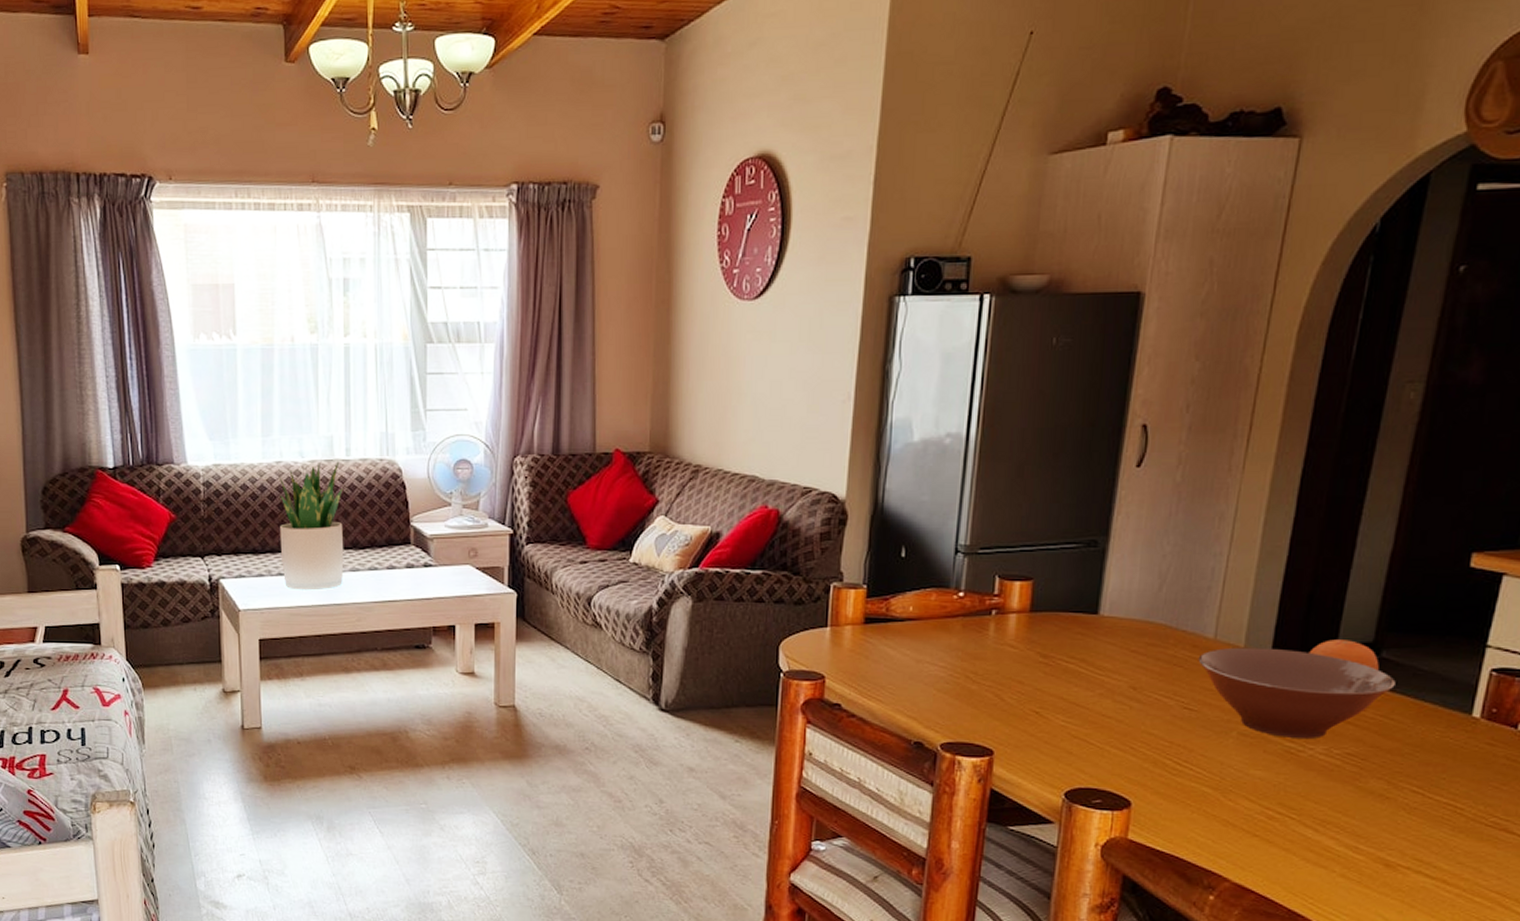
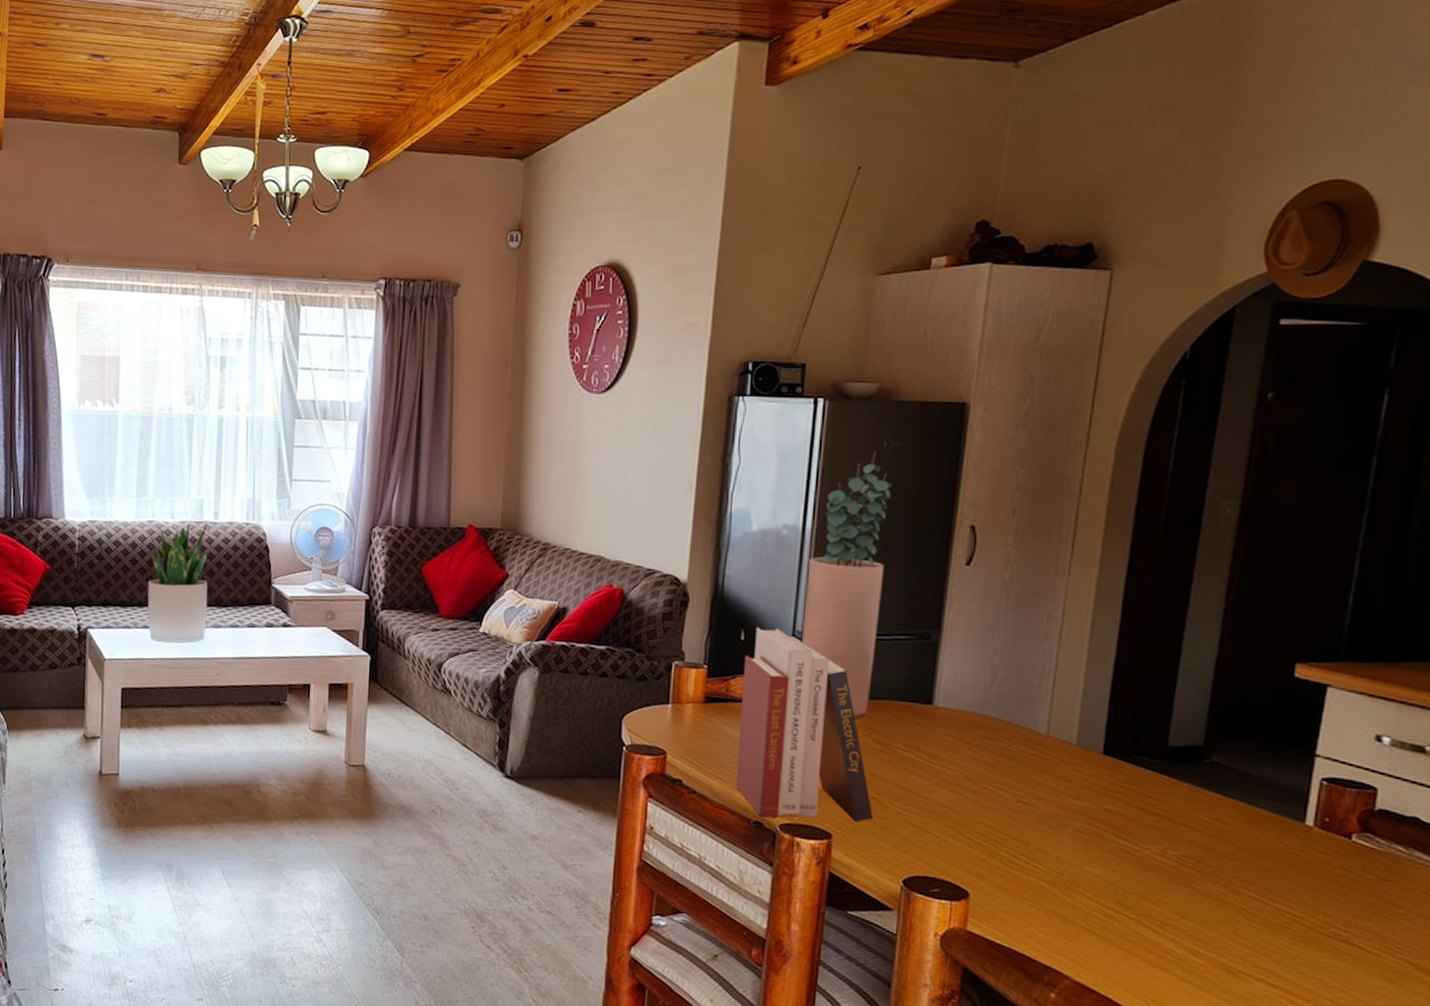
books: none [896,543,1036,738] -> present [736,627,874,822]
vase: none [963,349,1062,633] -> present [801,451,893,719]
bowl: present [1198,647,1396,739] -> none [1031,743,1227,839]
fruit: present [1309,639,1379,671] -> none [1140,741,1210,774]

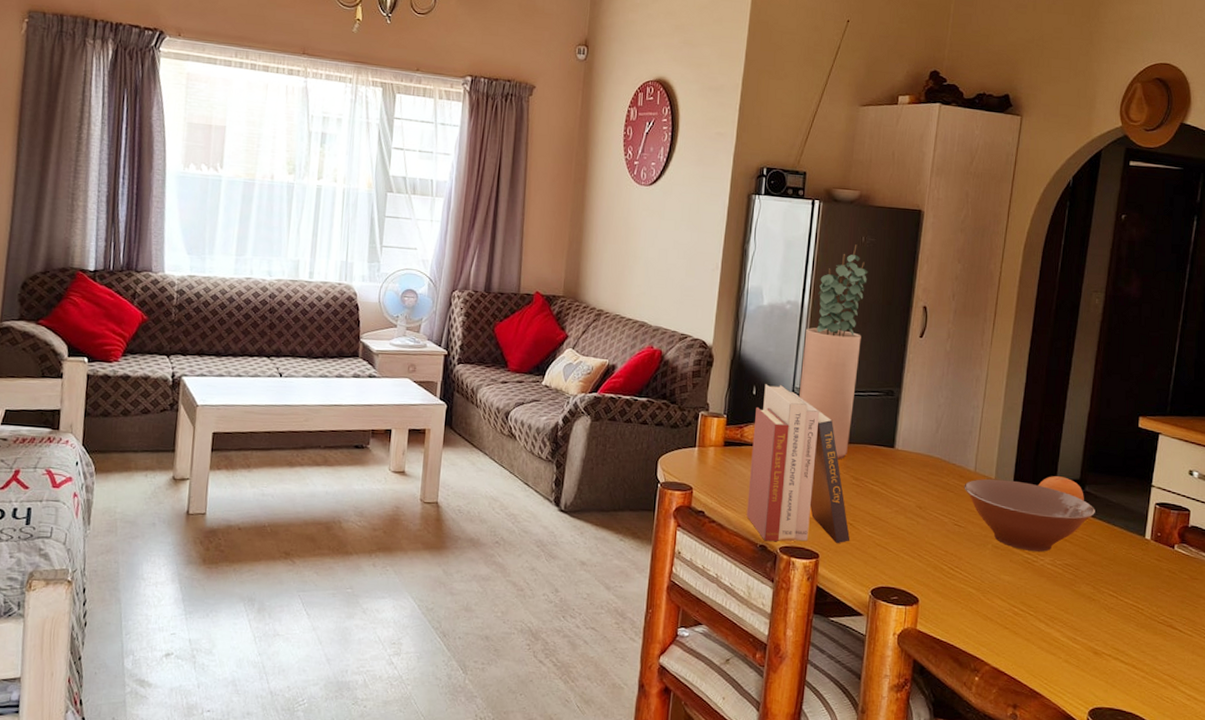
planter: present [147,523,209,645] -> none [241,282,303,392]
bowl: none [1031,743,1227,839] -> present [964,478,1095,552]
fruit: none [1140,741,1210,774] -> present [1038,476,1084,501]

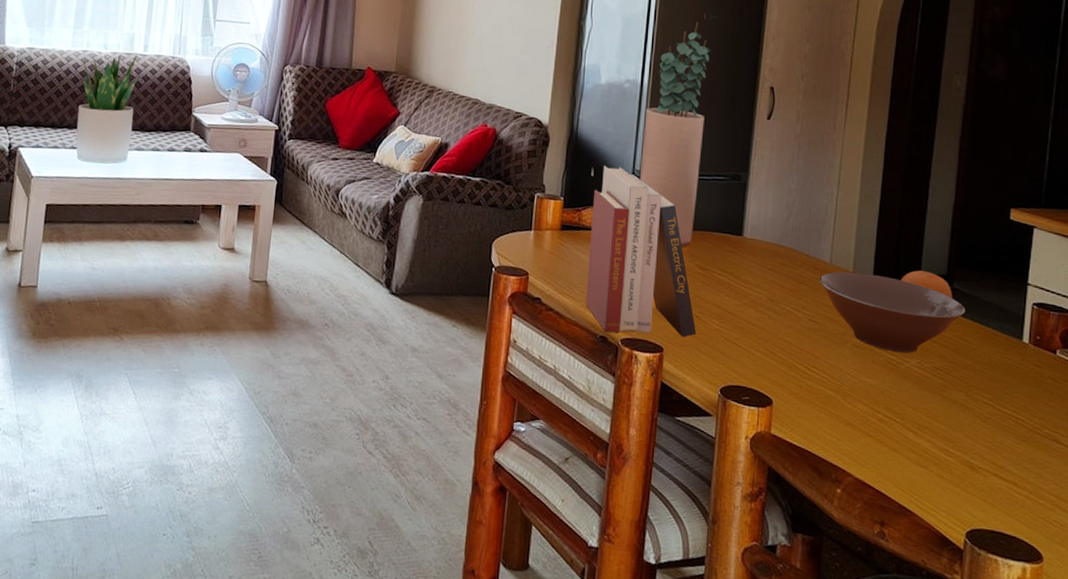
planter: none [241,282,303,392] -> present [76,54,138,165]

